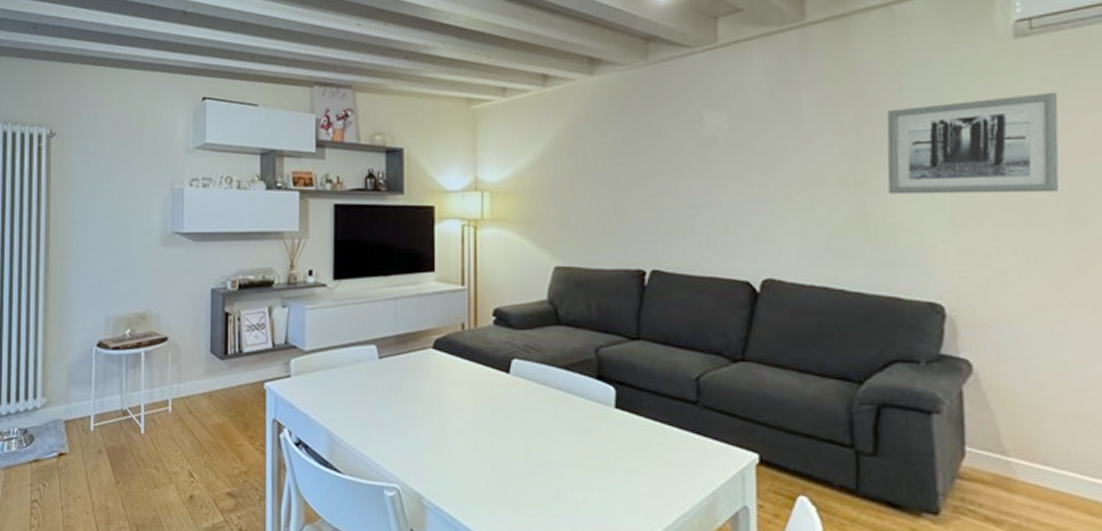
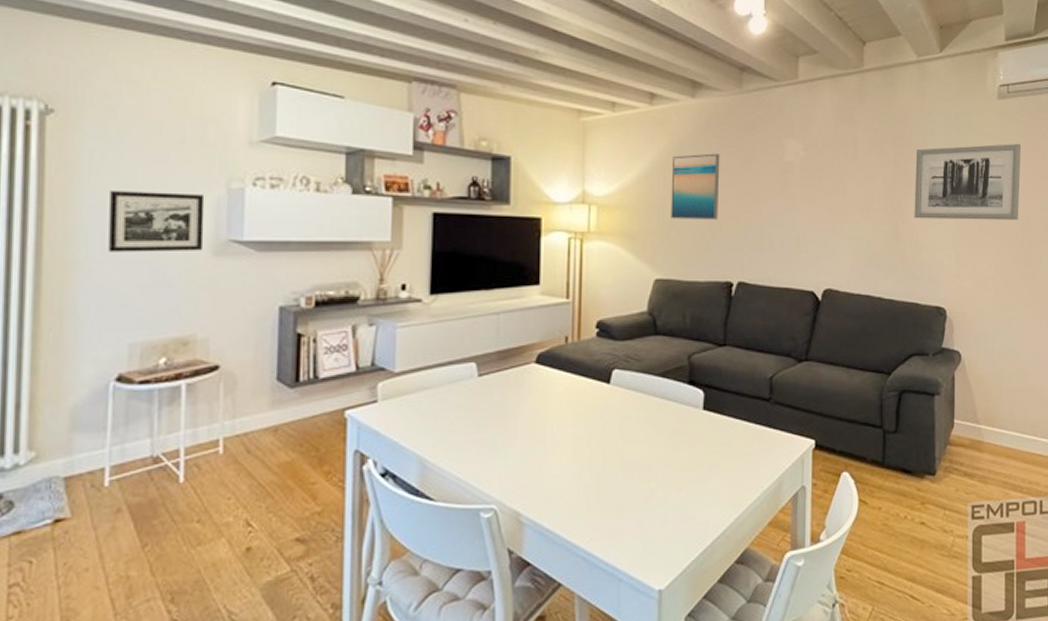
picture frame: none [91,194,156,243] -> present [109,191,205,252]
wall art: none [569,132,625,204] -> present [671,153,720,220]

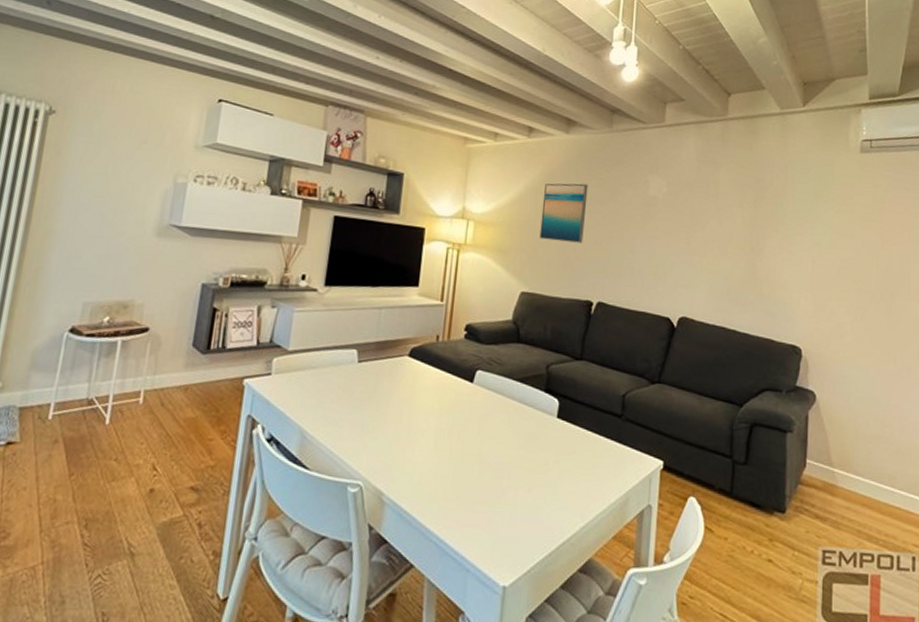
picture frame: present [109,191,205,252] -> none [79,177,156,232]
wall art: present [914,143,1021,221] -> none [772,193,884,270]

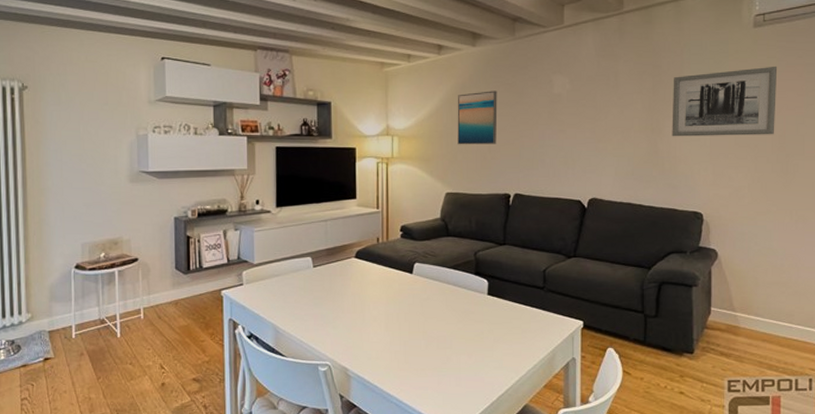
wall art: none [772,193,884,270] -> present [672,66,778,137]

